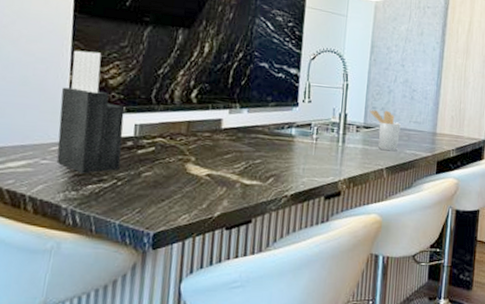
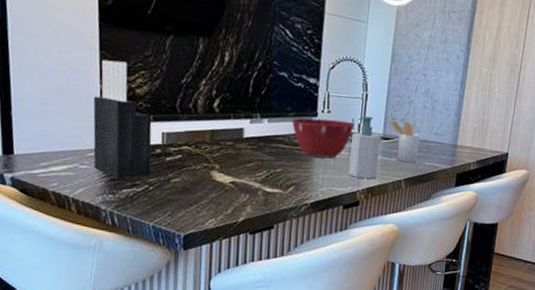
mixing bowl: none [272,108,336,148] -> present [291,118,355,159]
soap bottle: none [330,105,362,168] -> present [348,115,381,179]

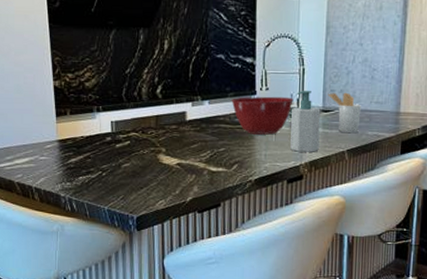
knife block: present [93,59,152,179] -> none [48,58,103,167]

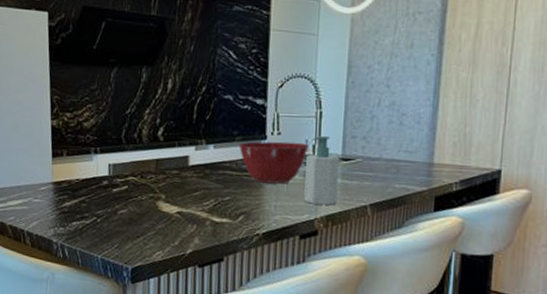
utensil holder: present [328,92,361,134] -> none [348,139,387,186]

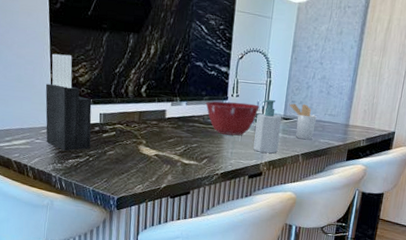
knife block: none [45,96,99,211] -> present [45,53,92,151]
utensil holder: none [348,139,387,186] -> present [289,103,317,140]

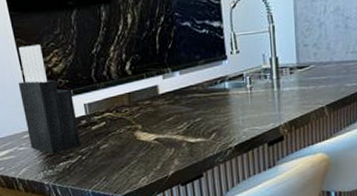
mixing bowl: present [206,101,260,136] -> none [202,57,266,101]
soap bottle: present [253,99,282,154] -> none [265,48,297,113]
utensil holder: present [289,103,317,140] -> none [301,45,337,88]

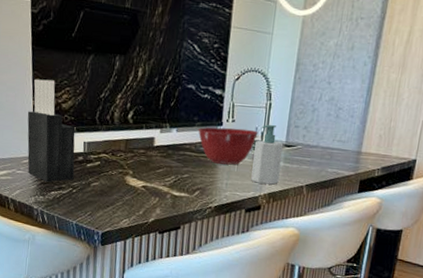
mixing bowl: none [202,57,266,101] -> present [198,127,258,165]
soap bottle: none [265,48,297,113] -> present [251,124,284,185]

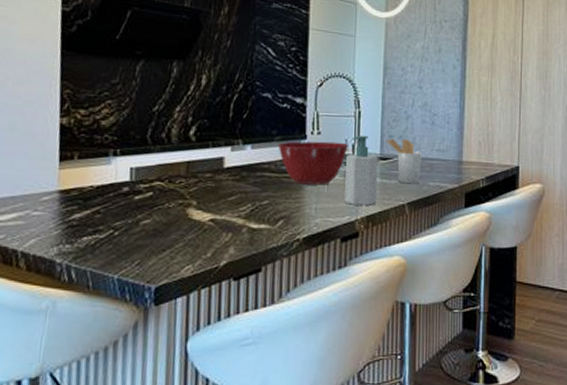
knife block: present [27,79,75,182] -> none [48,90,119,224]
utensil holder: none [292,129,324,170] -> present [386,138,422,184]

